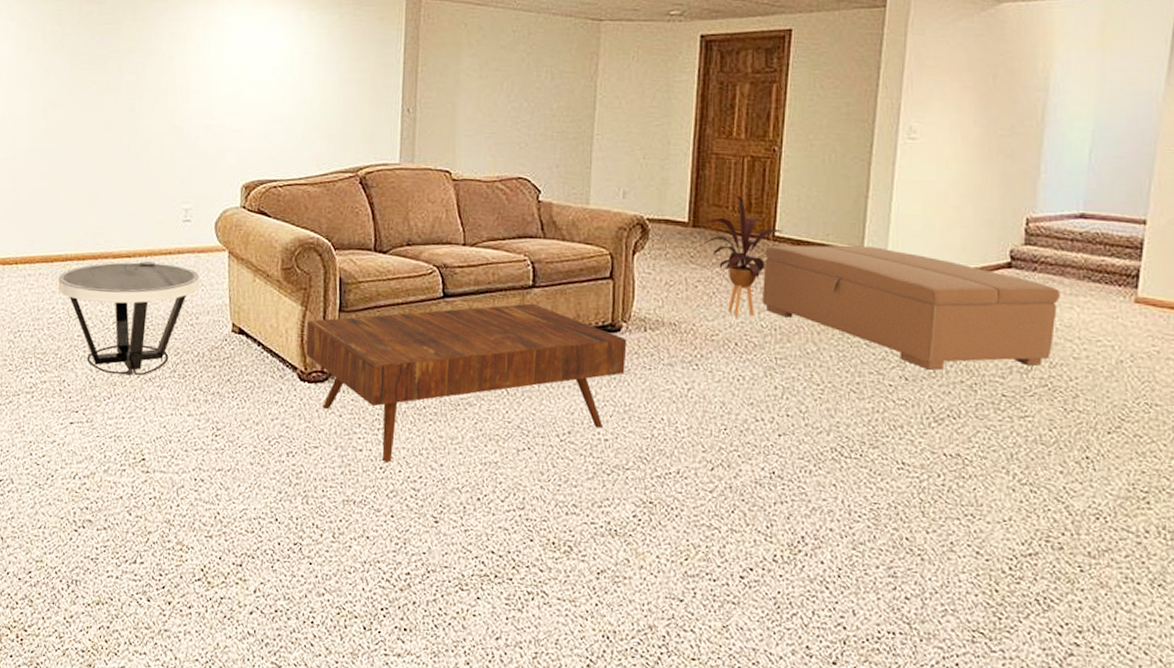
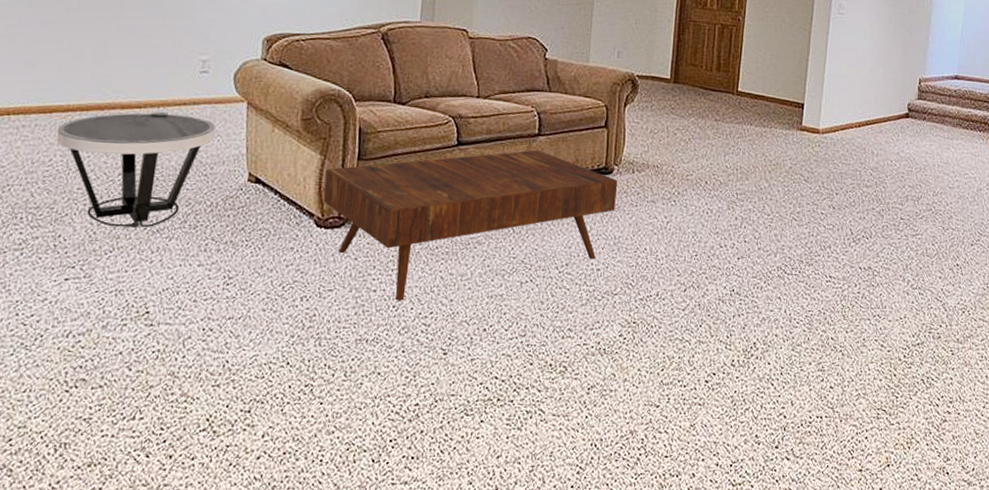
house plant: present [701,195,783,317] -> none [680,56,745,160]
ottoman: present [762,245,1060,370] -> none [727,99,941,200]

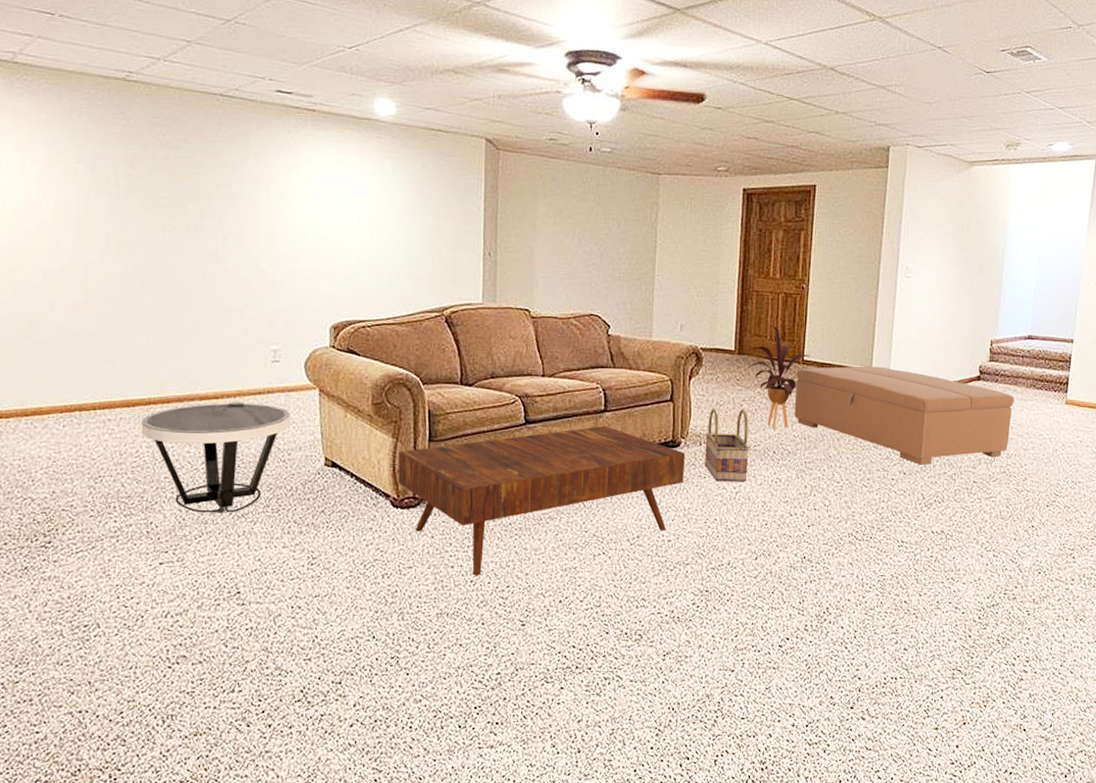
basket: none [637,135,683,212] -> present [705,407,750,482]
house plant: none [680,56,745,160] -> present [745,326,811,429]
ottoman: none [727,99,941,200] -> present [794,366,1014,465]

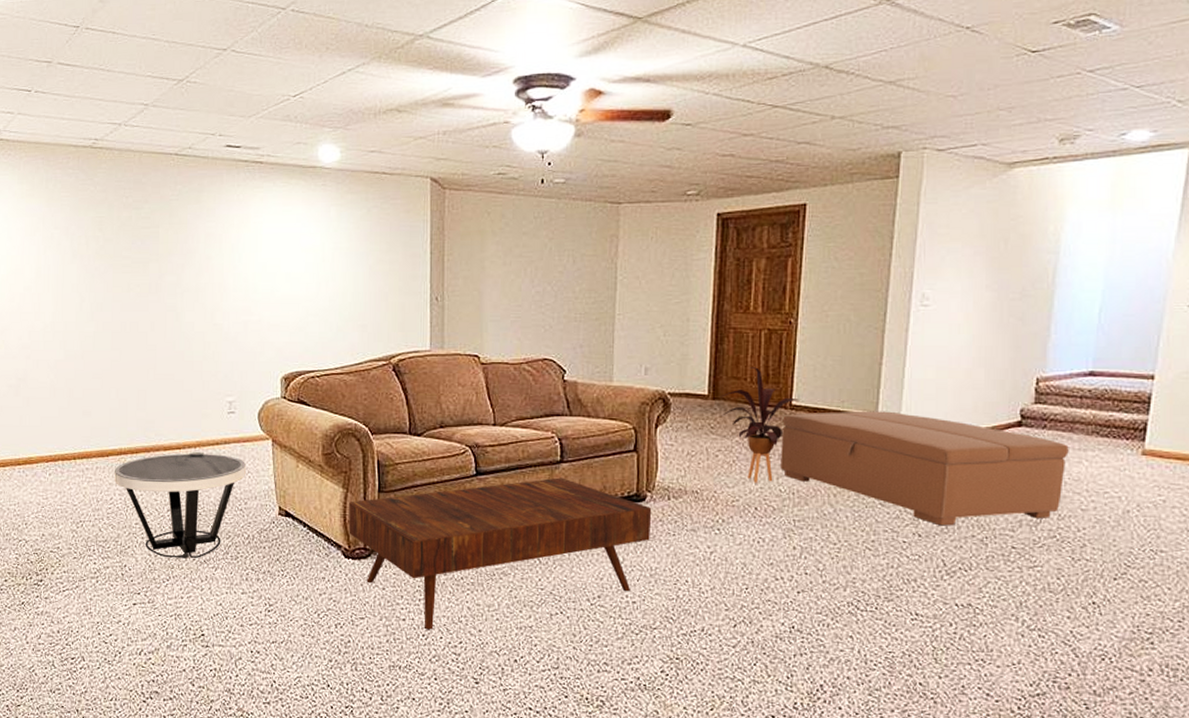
basket: present [705,407,750,482] -> none [674,458,727,541]

